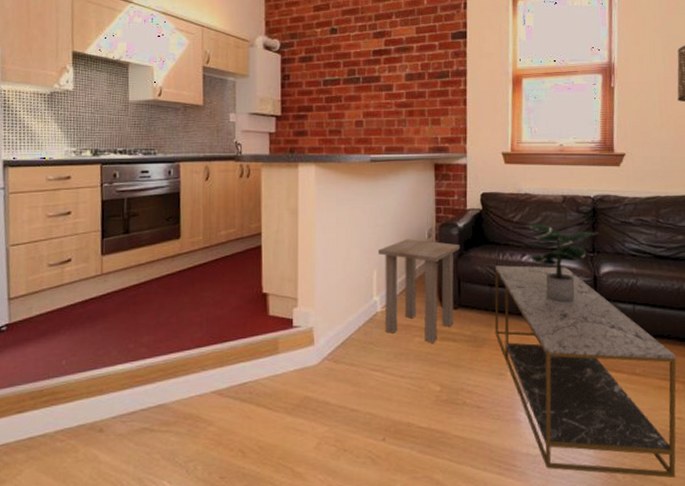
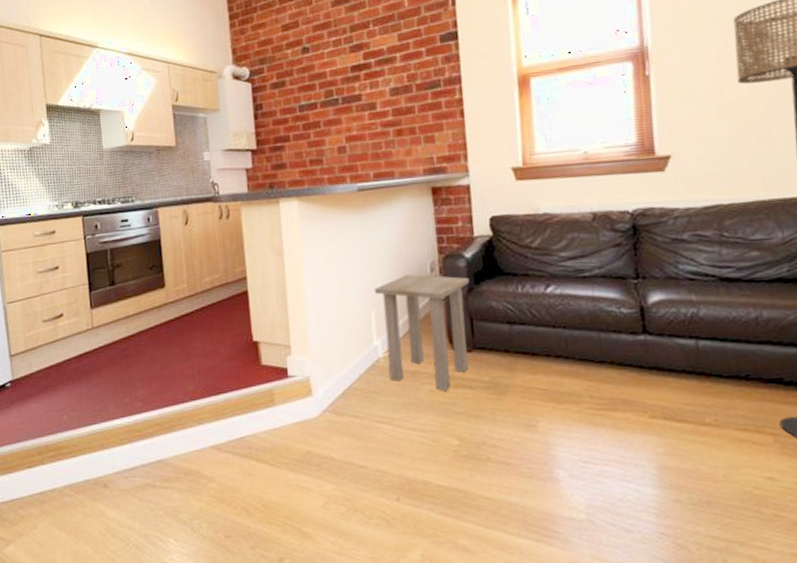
coffee table: present [494,265,676,478] -> none [514,297,770,551]
potted plant: present [526,224,599,303] -> none [548,248,643,340]

